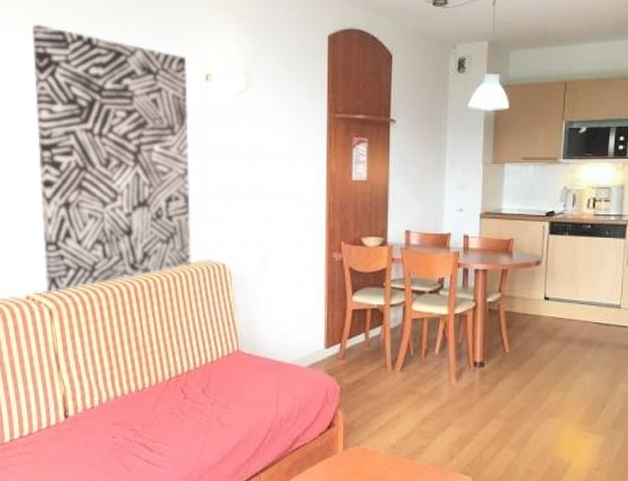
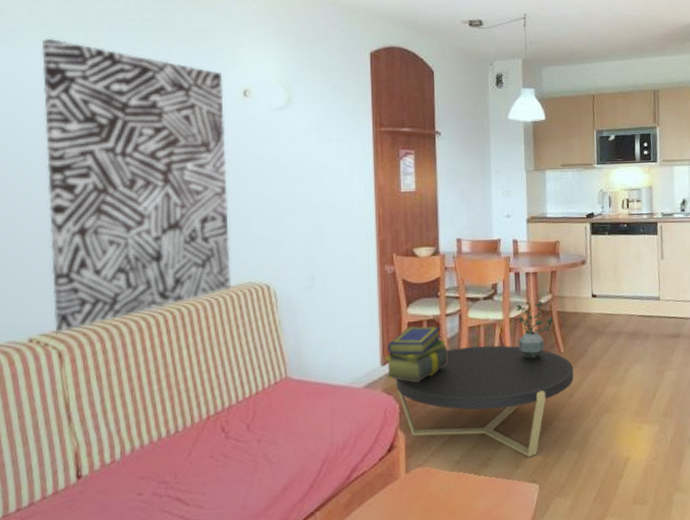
stack of books: none [329,314,391,368] -> present [385,326,449,383]
coffee table: none [337,338,518,451] -> present [394,345,574,458]
potted plant: none [462,299,500,356] -> present [516,300,553,358]

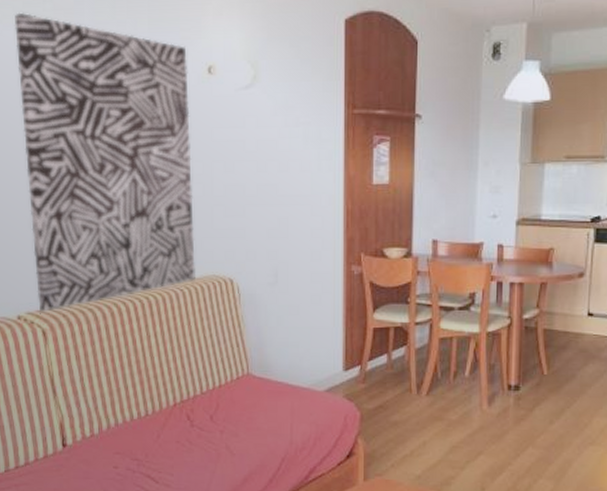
stack of books: present [385,326,449,383] -> none [348,333,416,392]
coffee table: present [394,345,574,458] -> none [356,360,558,482]
potted plant: present [516,300,553,358] -> none [495,315,537,378]

